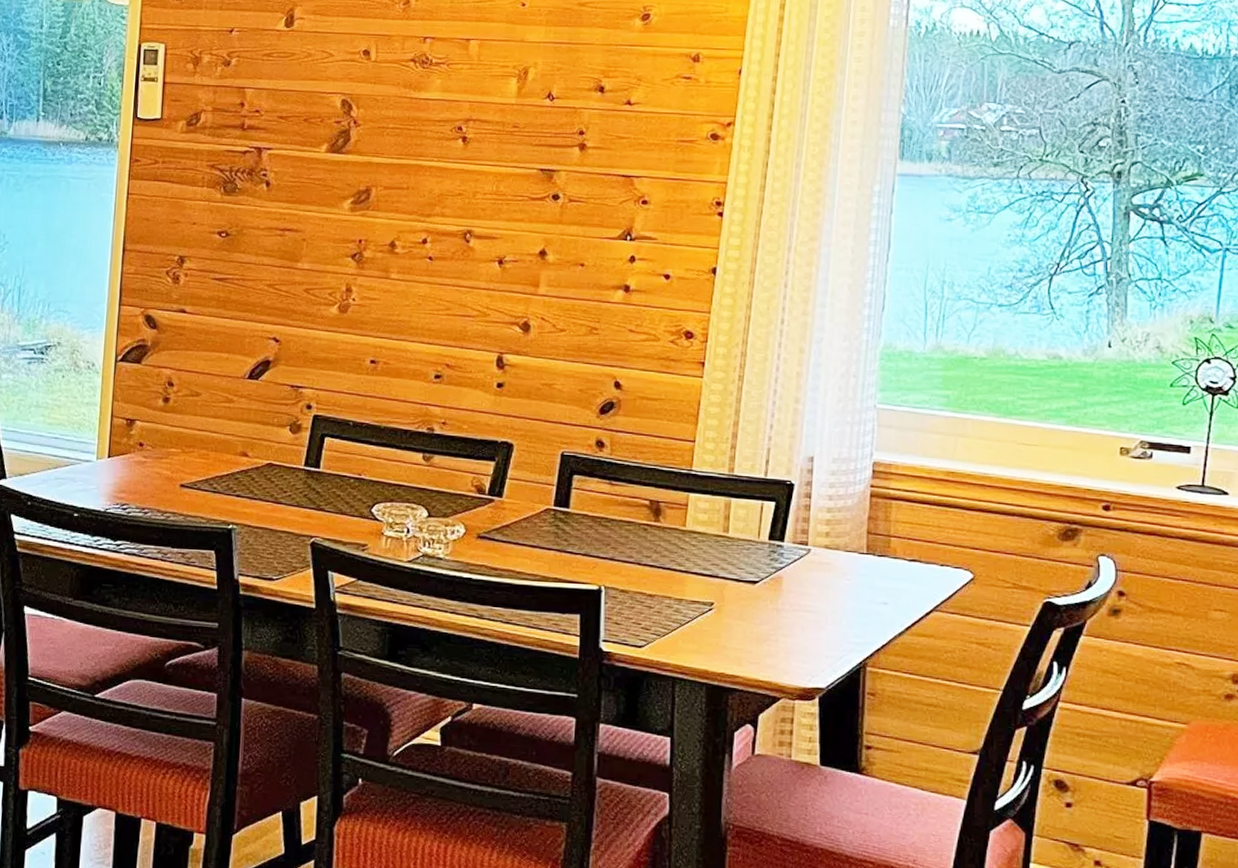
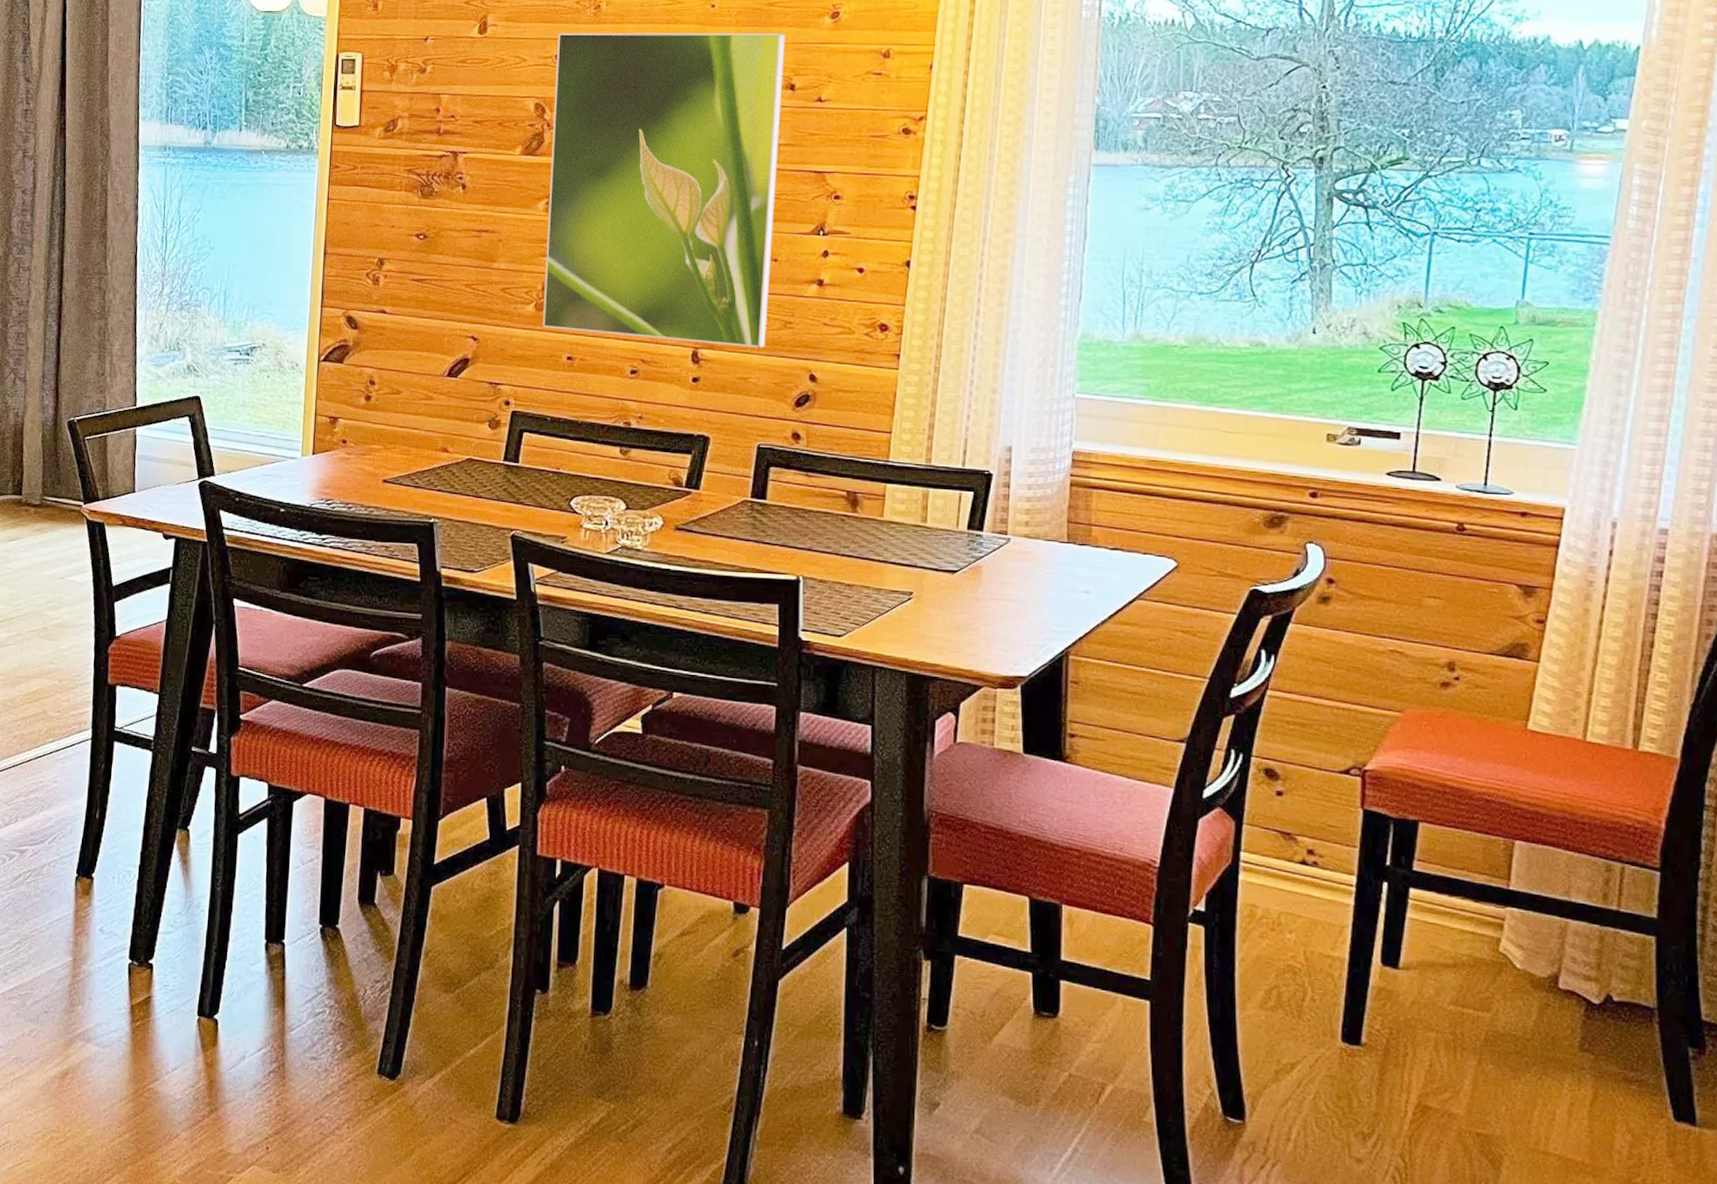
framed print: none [345,27,596,355] -> present [542,32,785,349]

